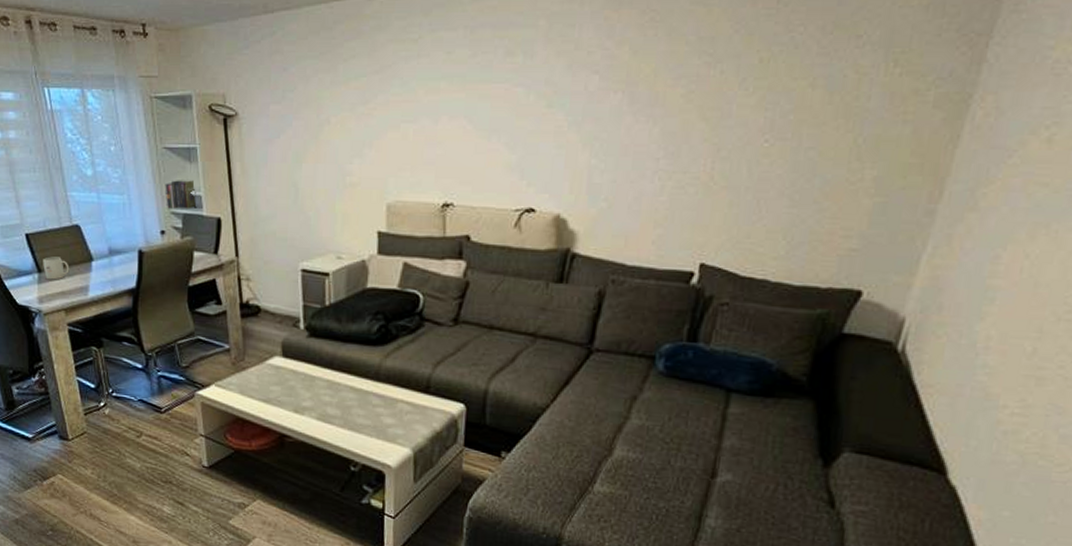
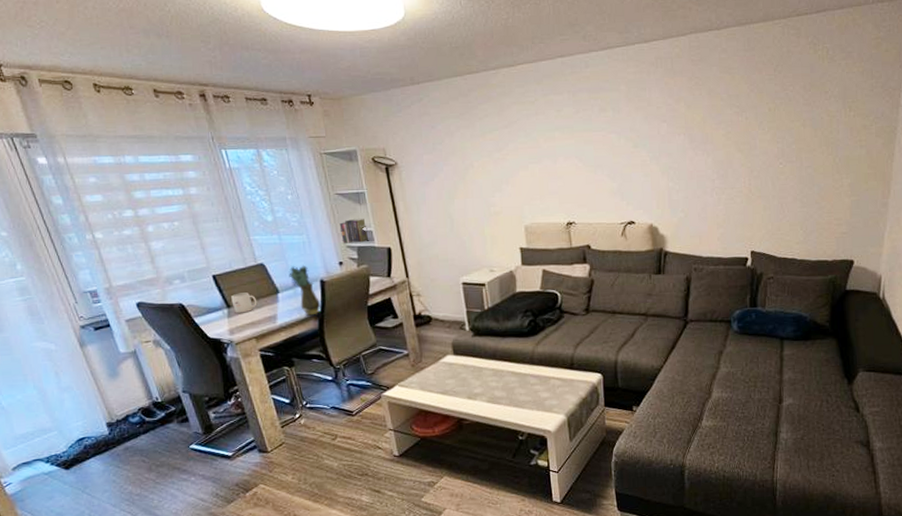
vase: none [105,230,137,291] -> present [288,265,321,316]

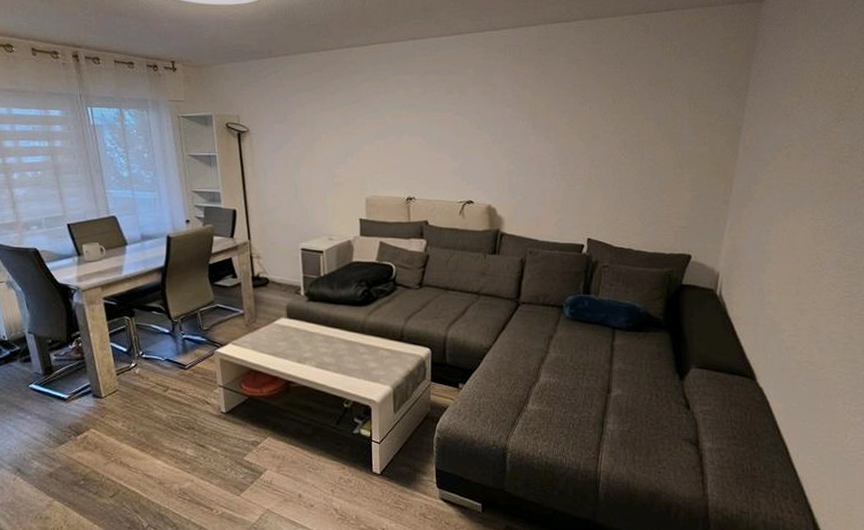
vase: present [288,265,321,316] -> none [138,220,165,269]
books: present [339,219,368,244] -> none [189,180,216,203]

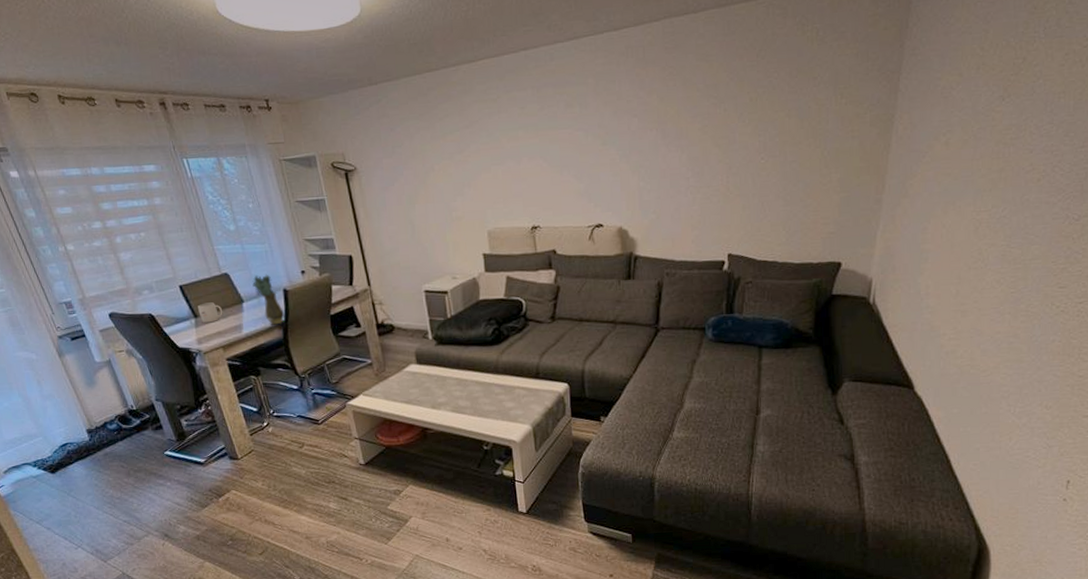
vase: none [138,220,165,269] -> present [252,274,285,325]

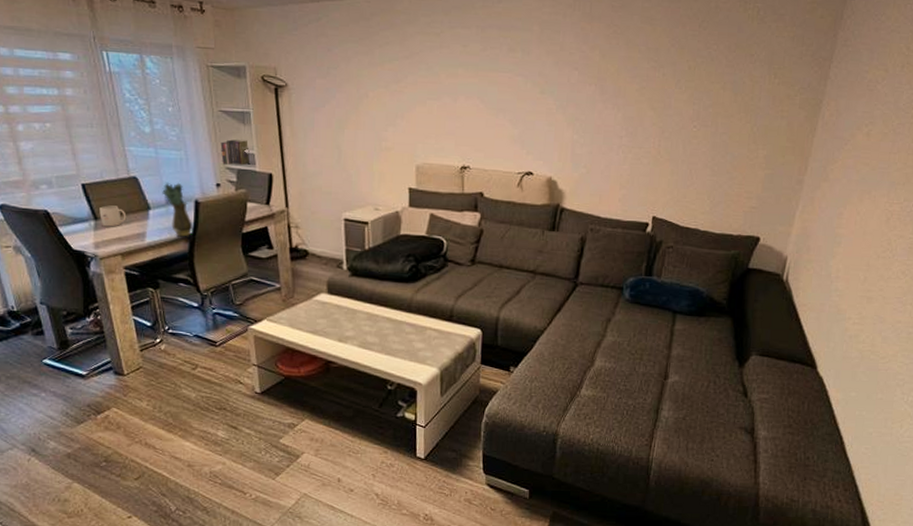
books: none [300,226,329,252] -> present [220,139,249,166]

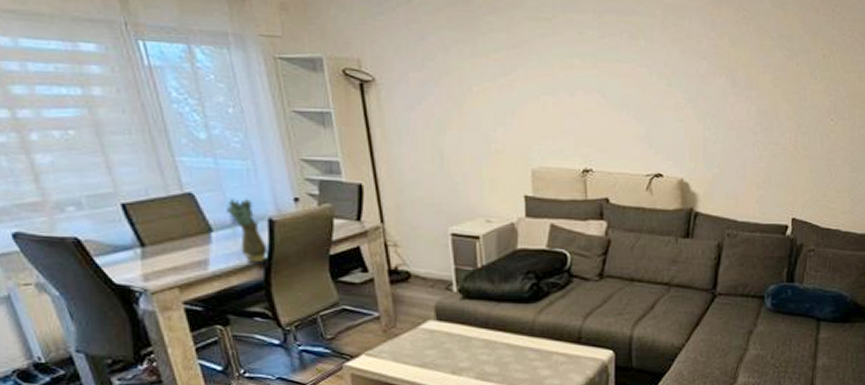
mug: present [99,205,127,227] -> none [147,228,183,255]
books: present [220,139,249,166] -> none [296,145,333,176]

